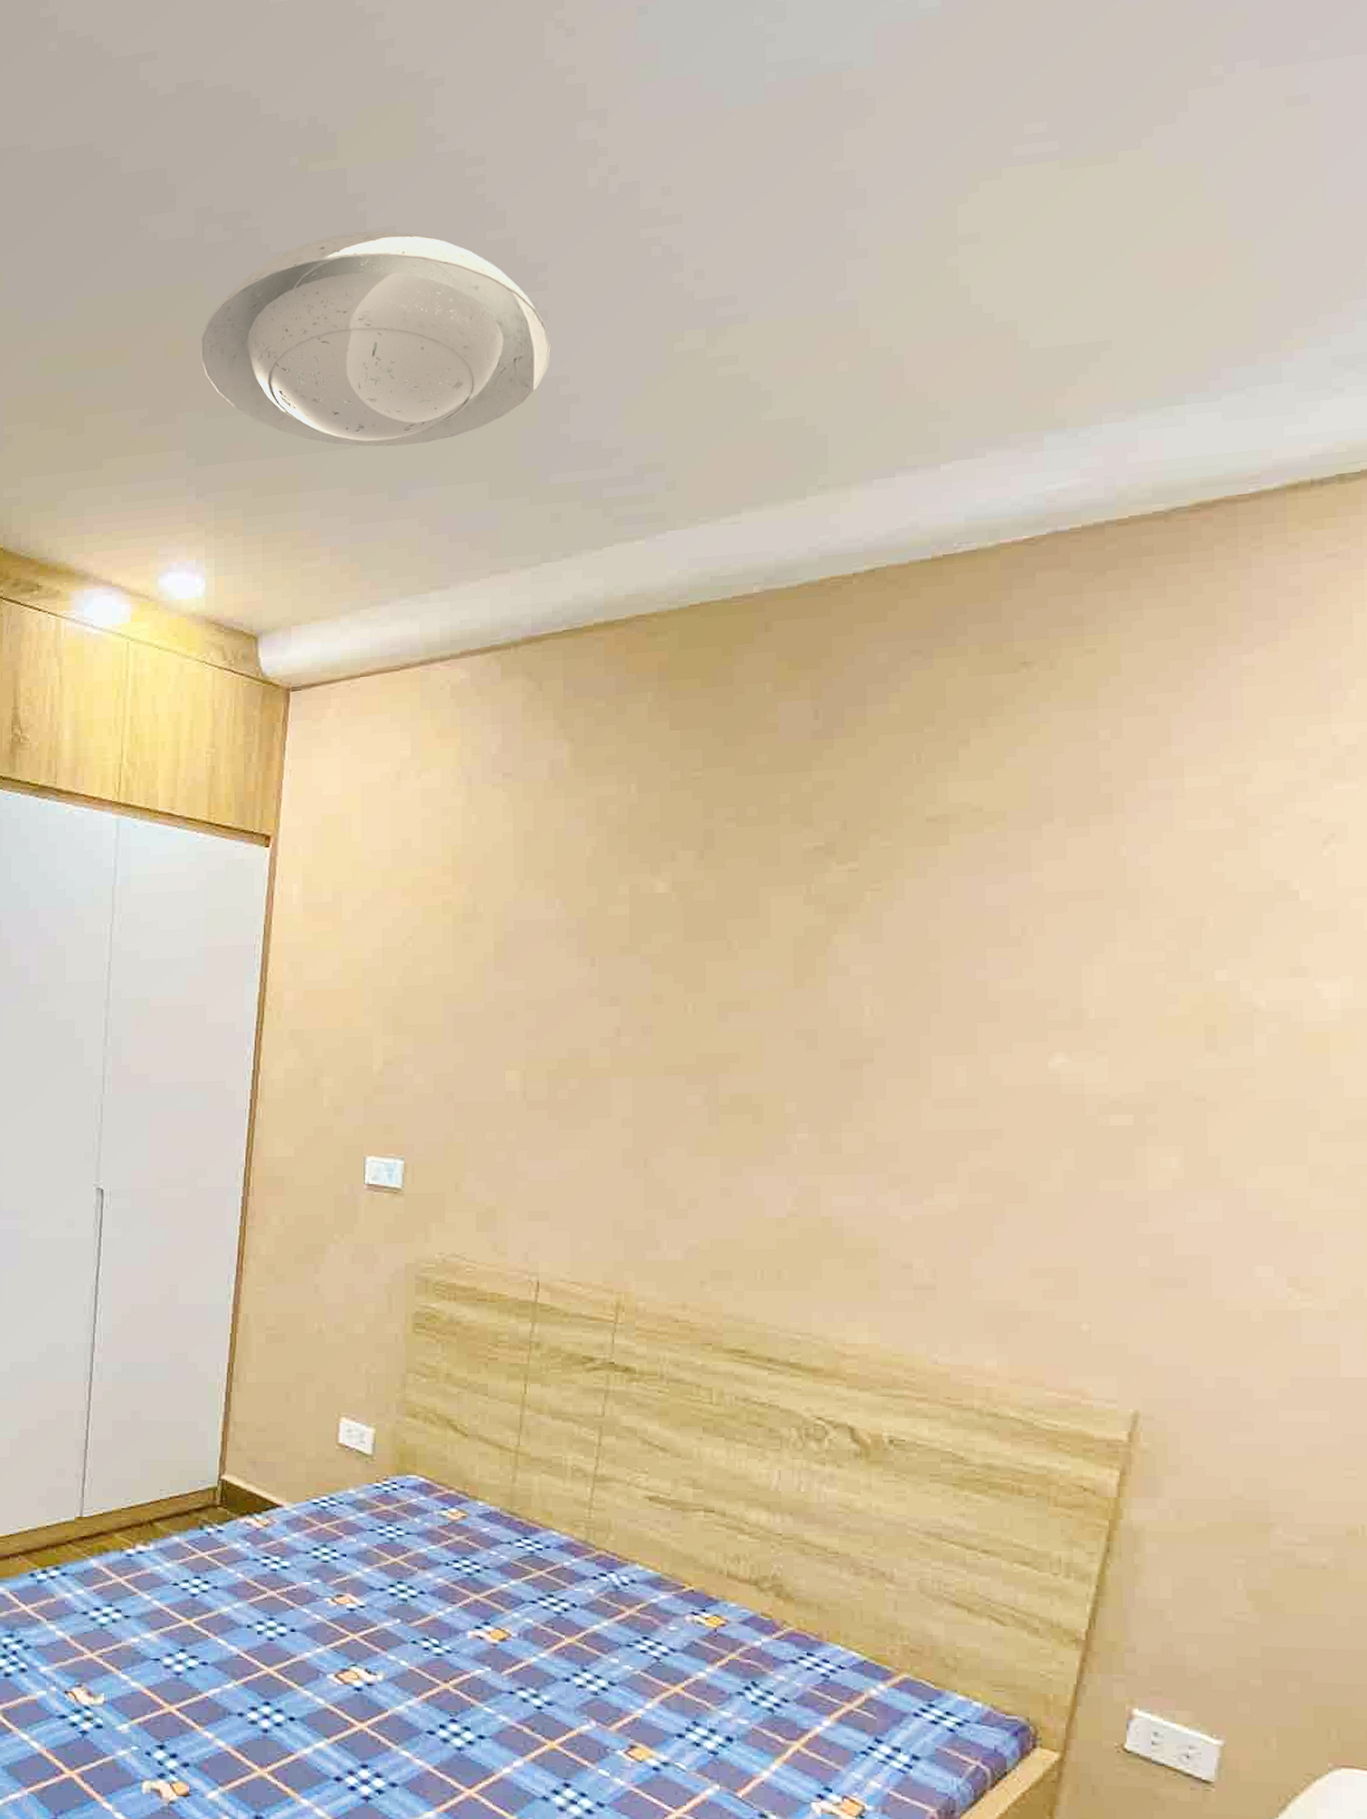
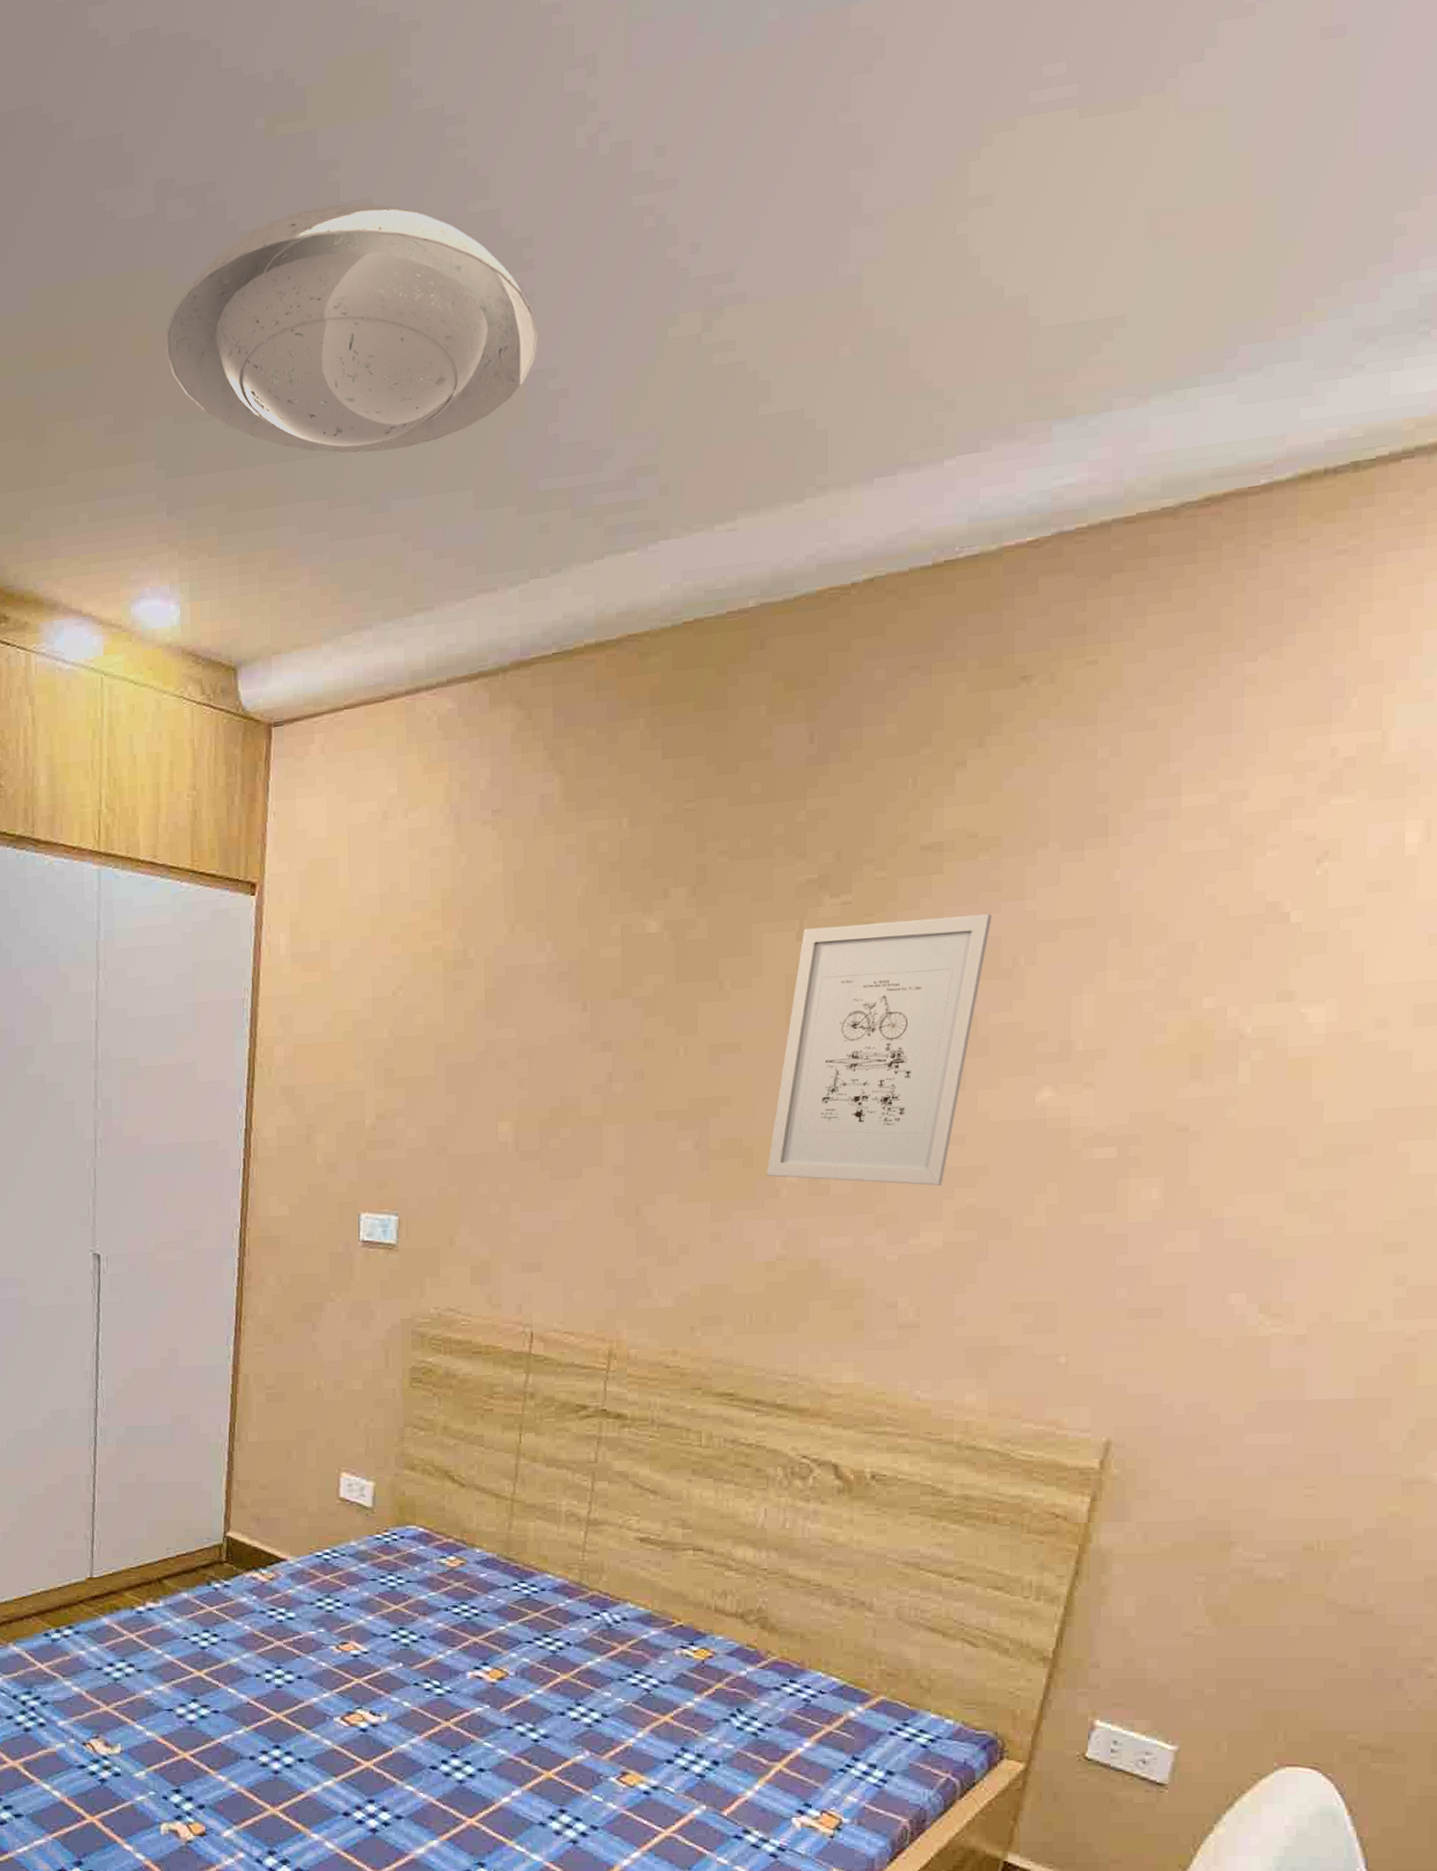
wall art: none [776,883,1000,1147] -> present [766,913,993,1186]

